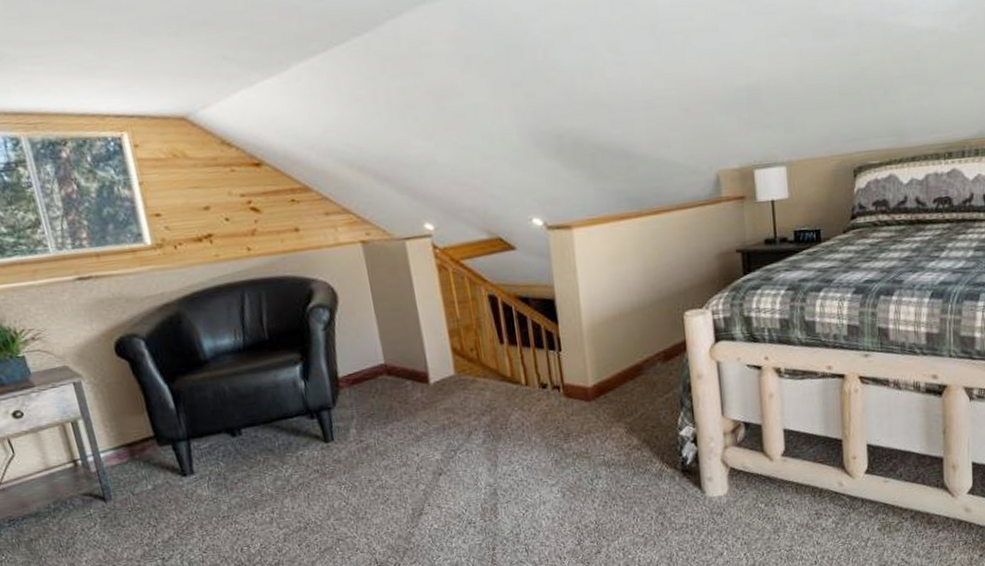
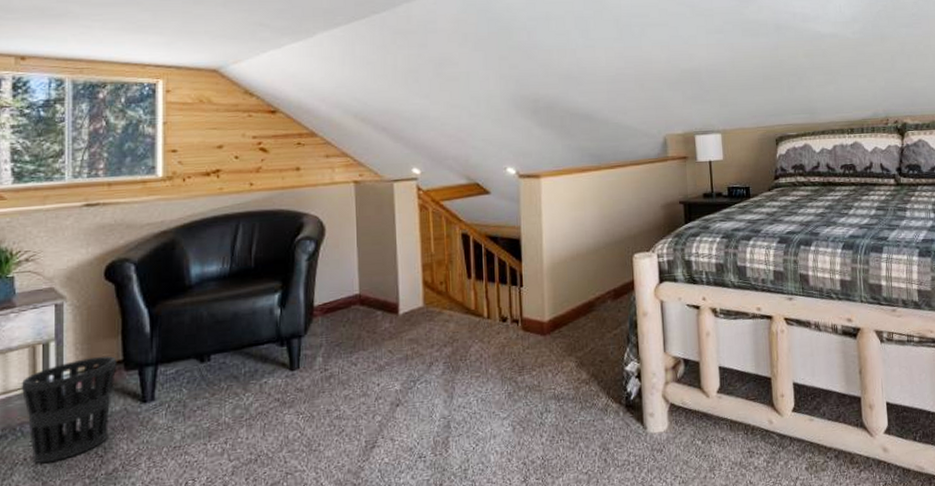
wastebasket: none [59,432,156,534] -> present [21,356,117,464]

